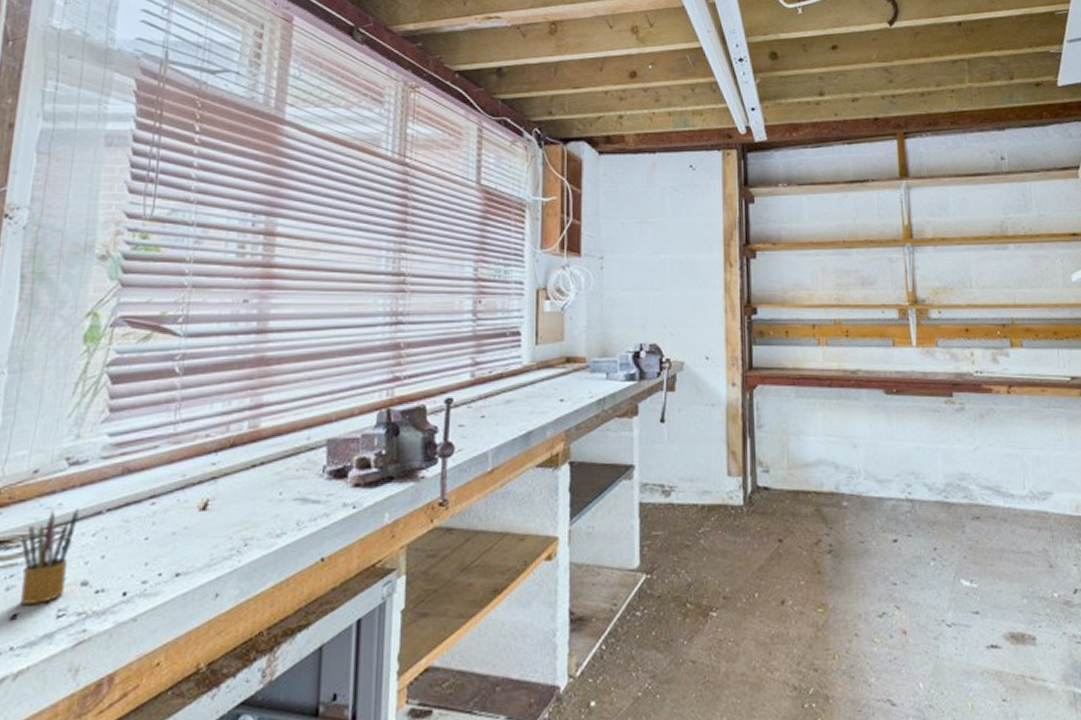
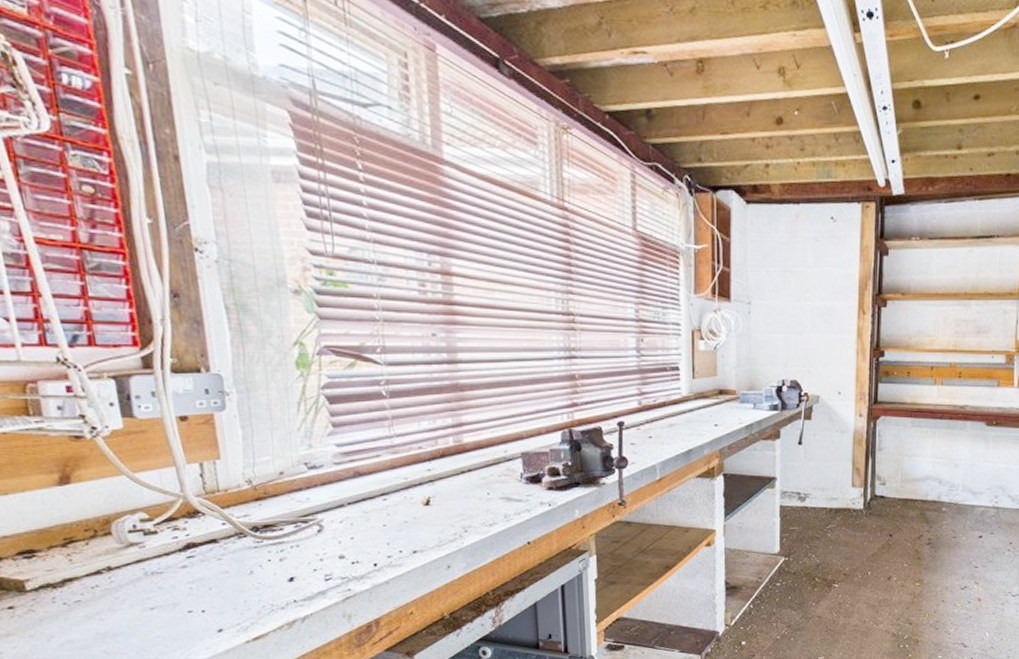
pencil box: present [20,508,79,605] -> none [283,502,326,571]

